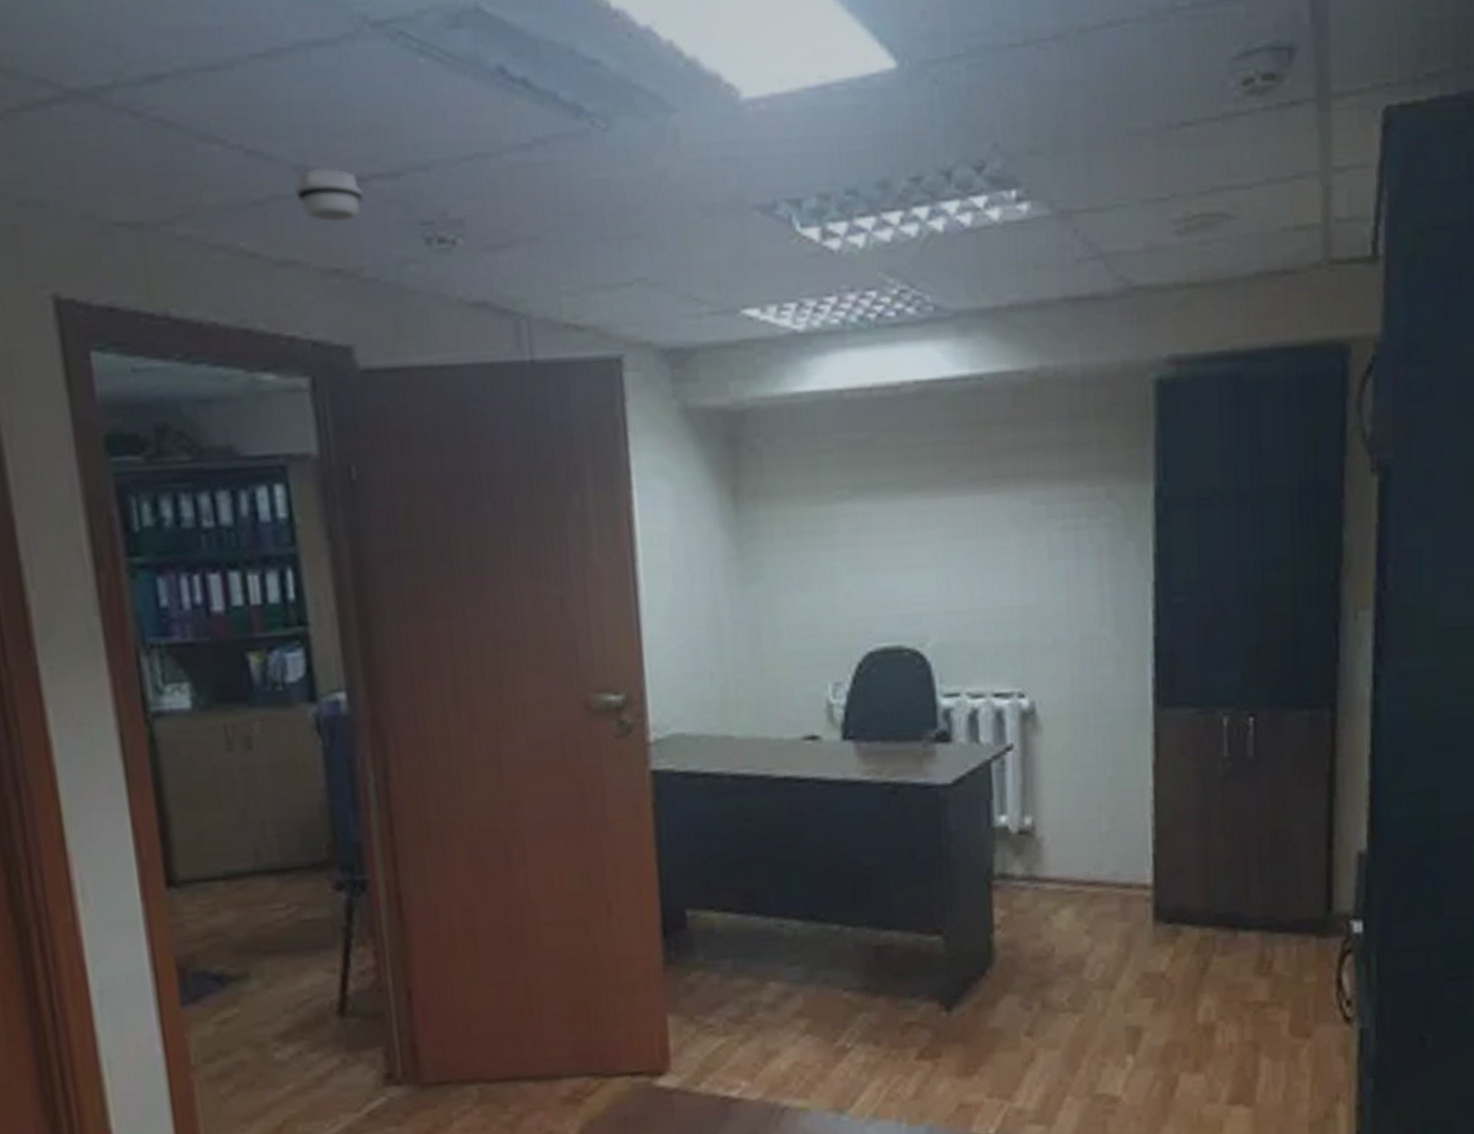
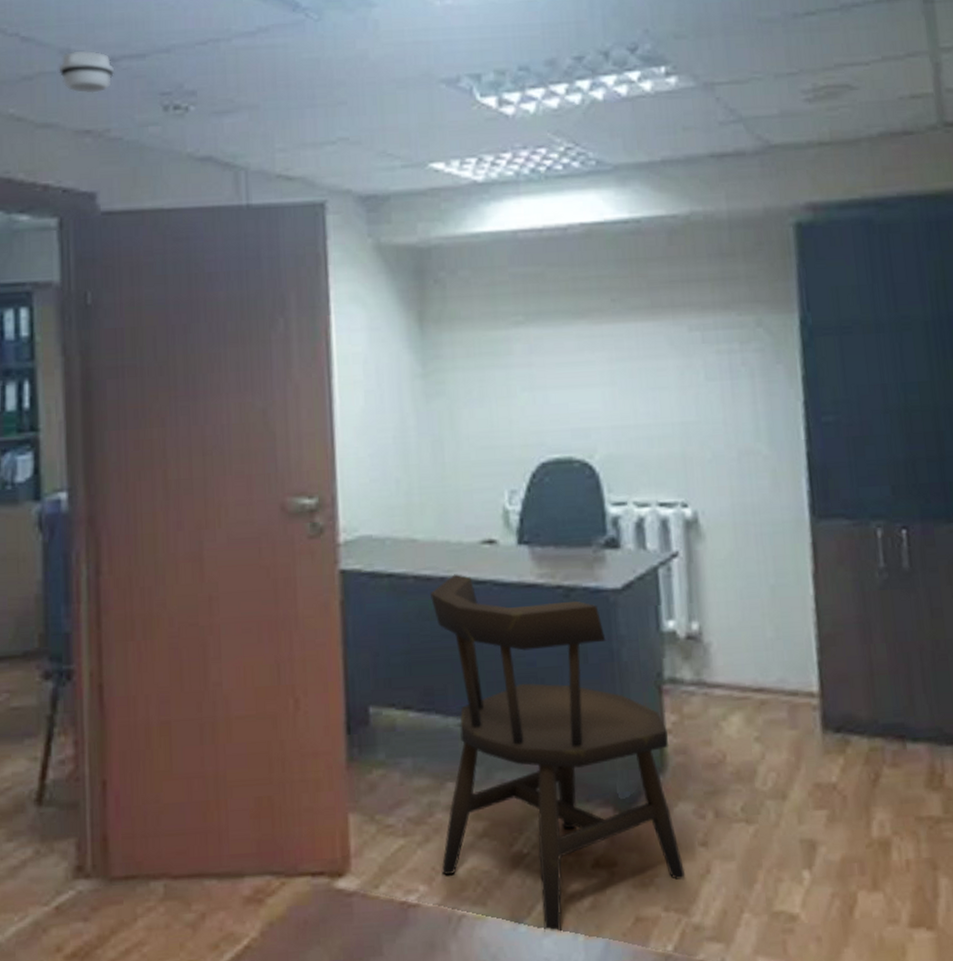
dining chair: none [749,772,1010,1121] -> present [430,574,686,932]

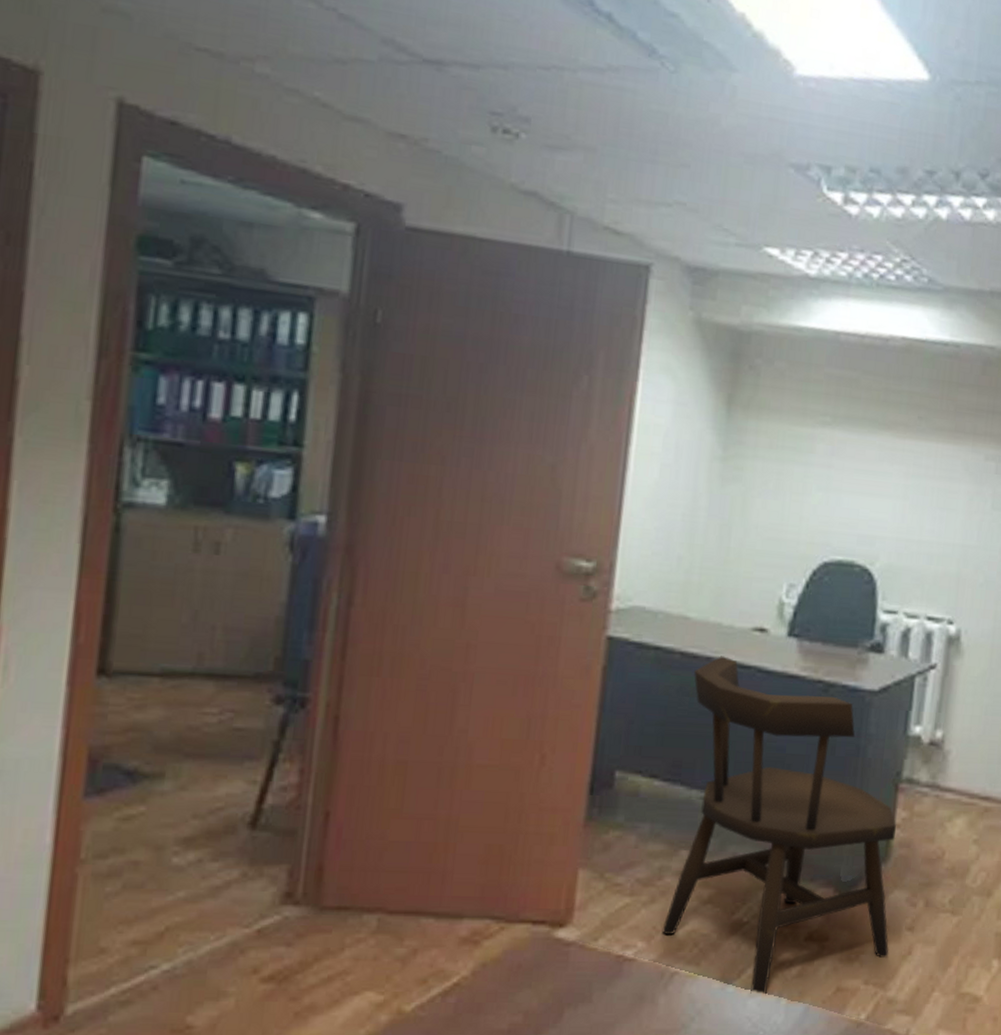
smoke detector: present [59,50,115,94] -> none [378,43,443,96]

